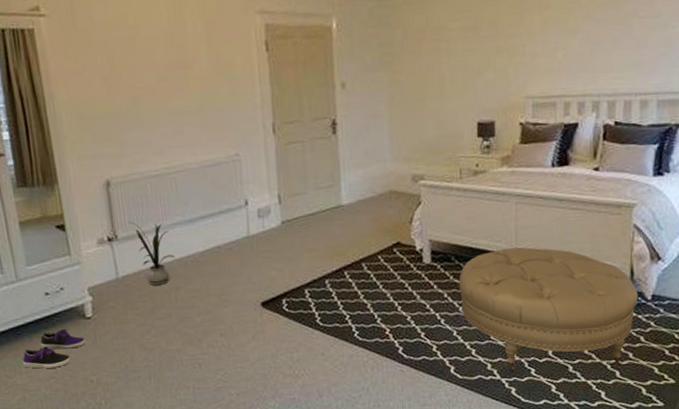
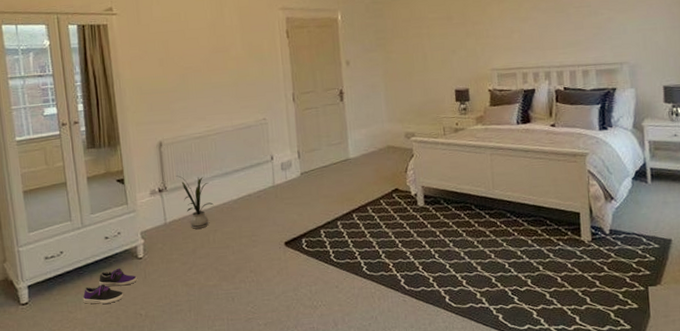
ottoman: present [458,246,639,371] -> none [448,190,599,299]

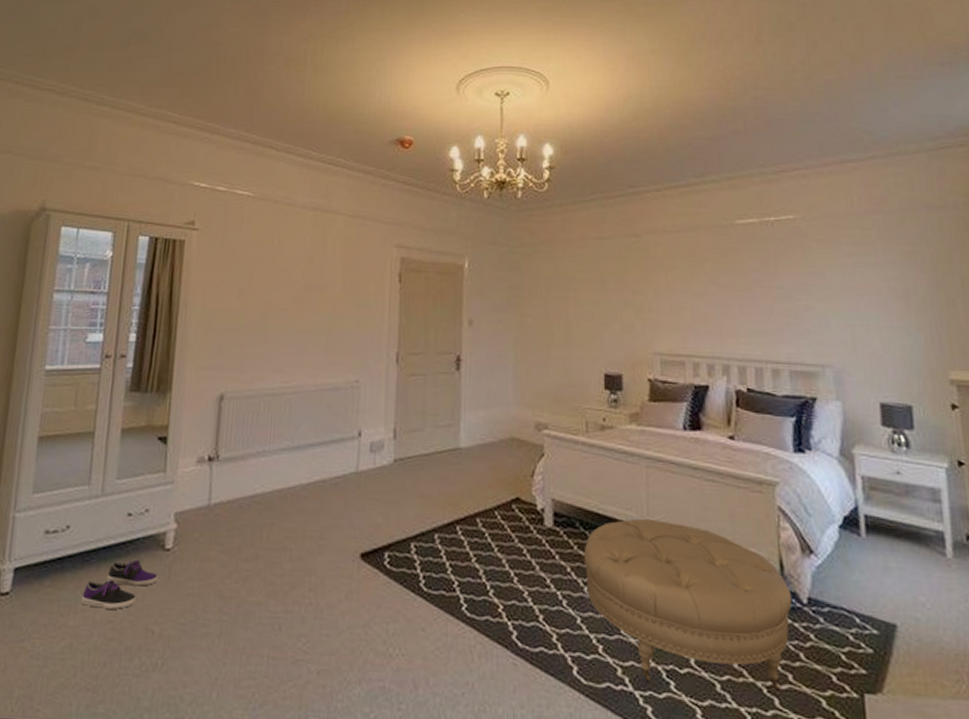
house plant: present [176,175,214,229] -> none [234,442,276,519]
ottoman: none [448,190,599,299] -> present [583,518,793,691]

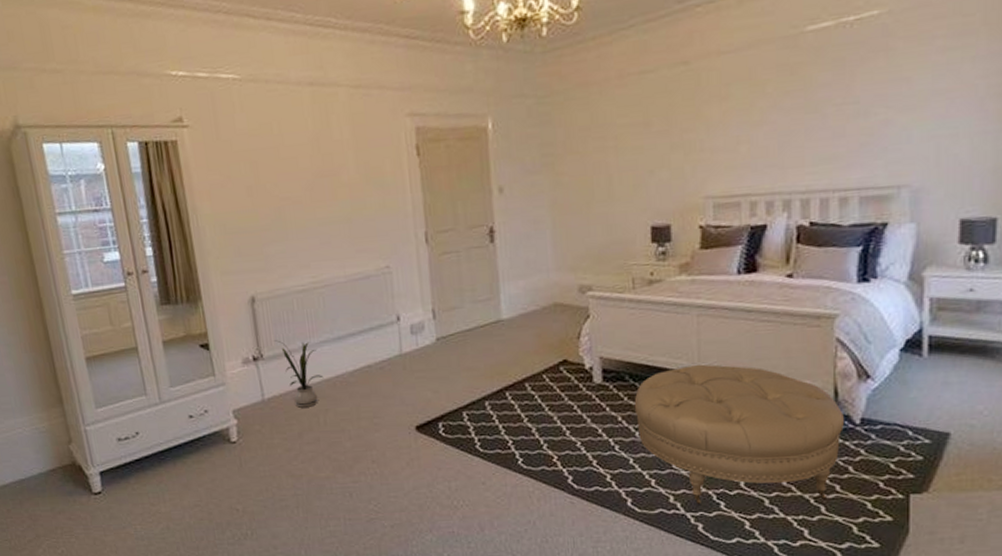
shoe: present [80,559,158,609] -> none [166,453,231,496]
house plant: none [234,442,276,519] -> present [275,340,324,408]

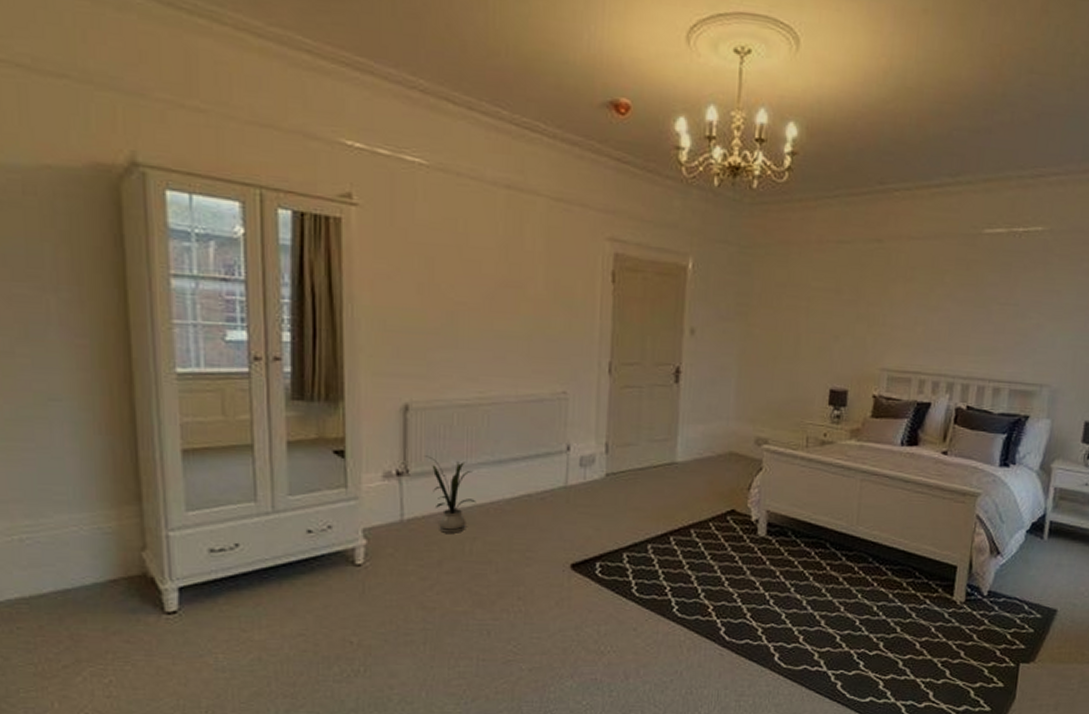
ottoman: present [634,364,845,504] -> none [792,527,975,665]

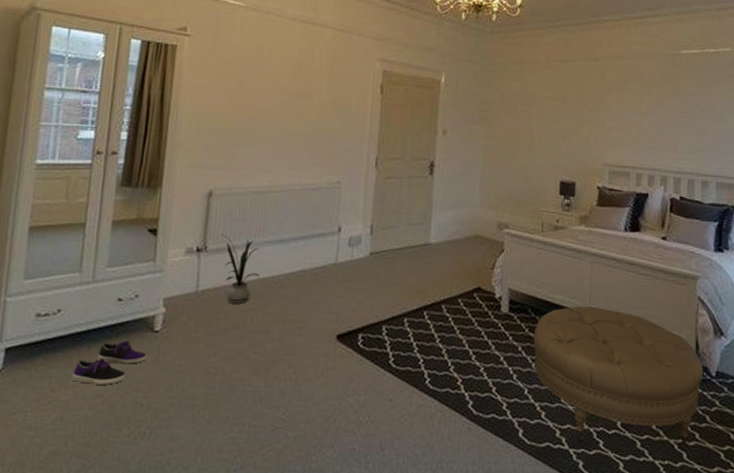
shoe: none [264,575,350,623] -> present [71,340,147,385]
ottoman: none [792,527,975,665] -> present [533,305,704,447]

